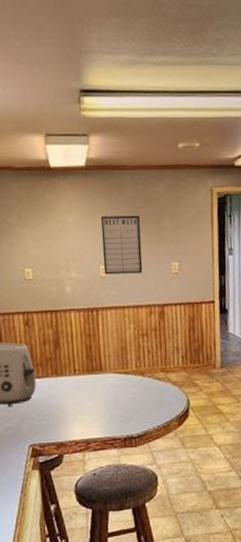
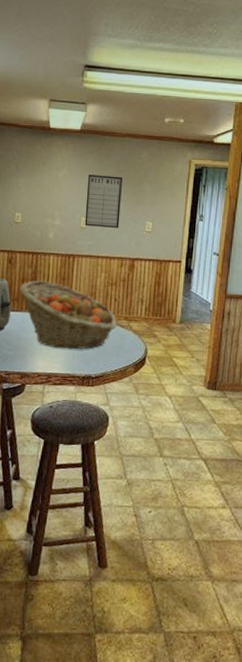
fruit basket: none [42,340,154,412] -> present [20,280,117,350]

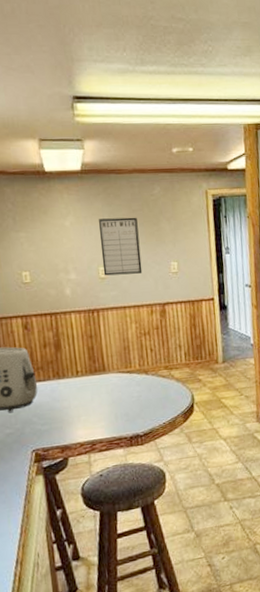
fruit basket: present [20,280,117,350] -> none [42,342,158,413]

